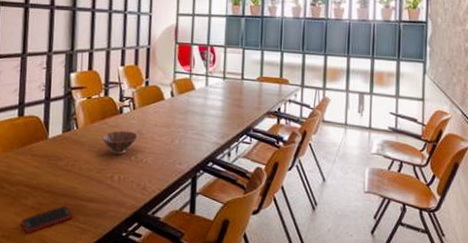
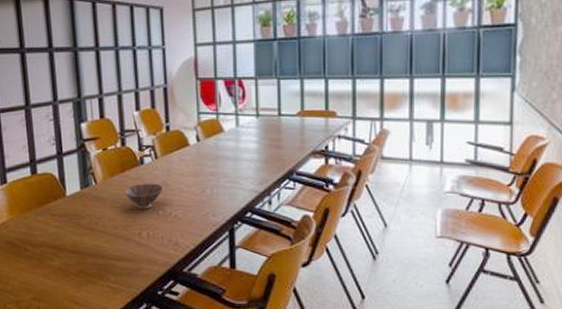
cell phone: present [21,206,73,233] -> none [50,266,103,295]

